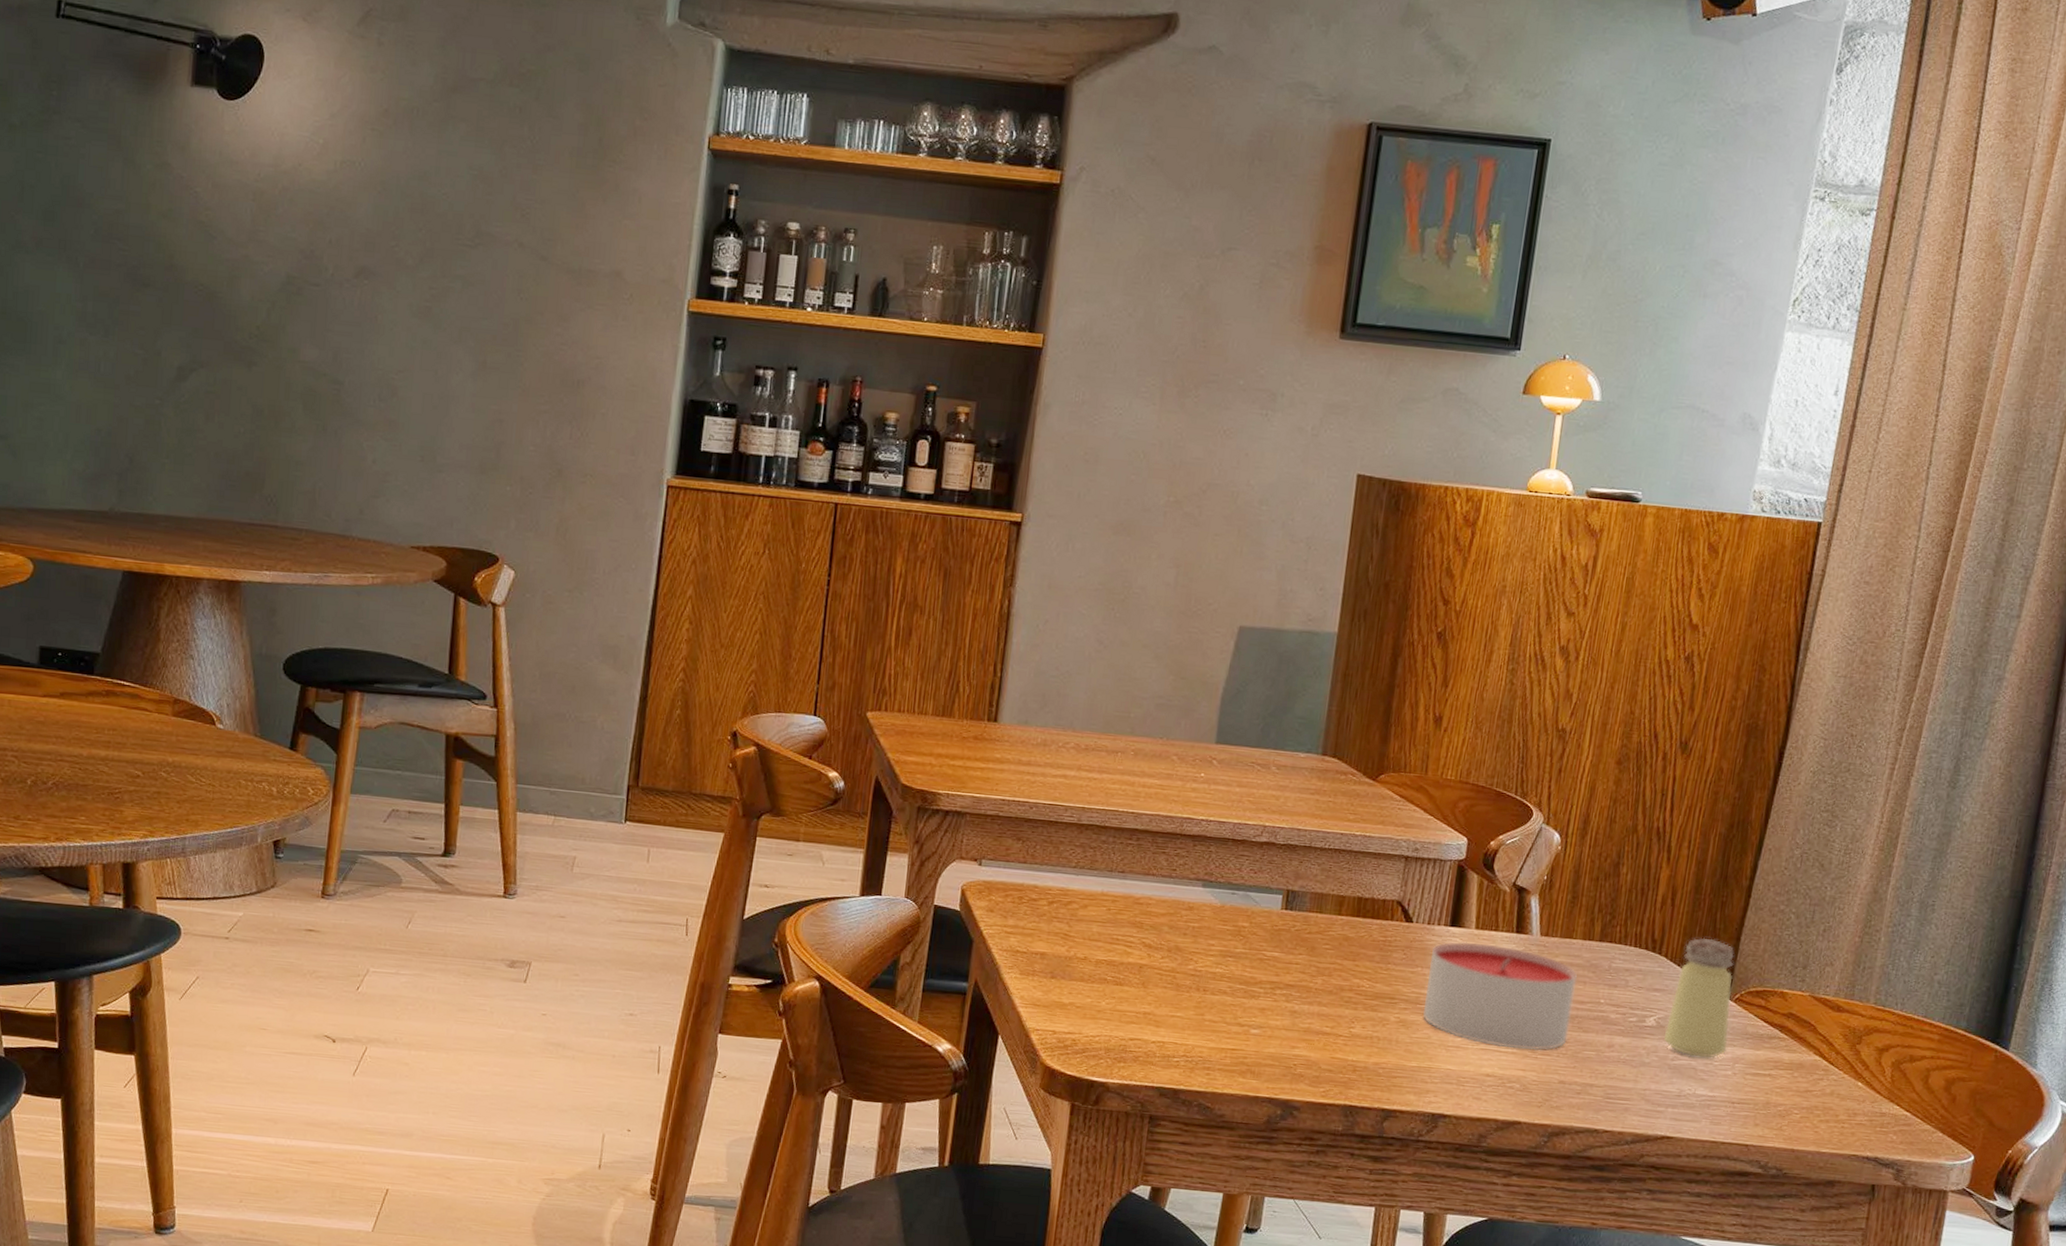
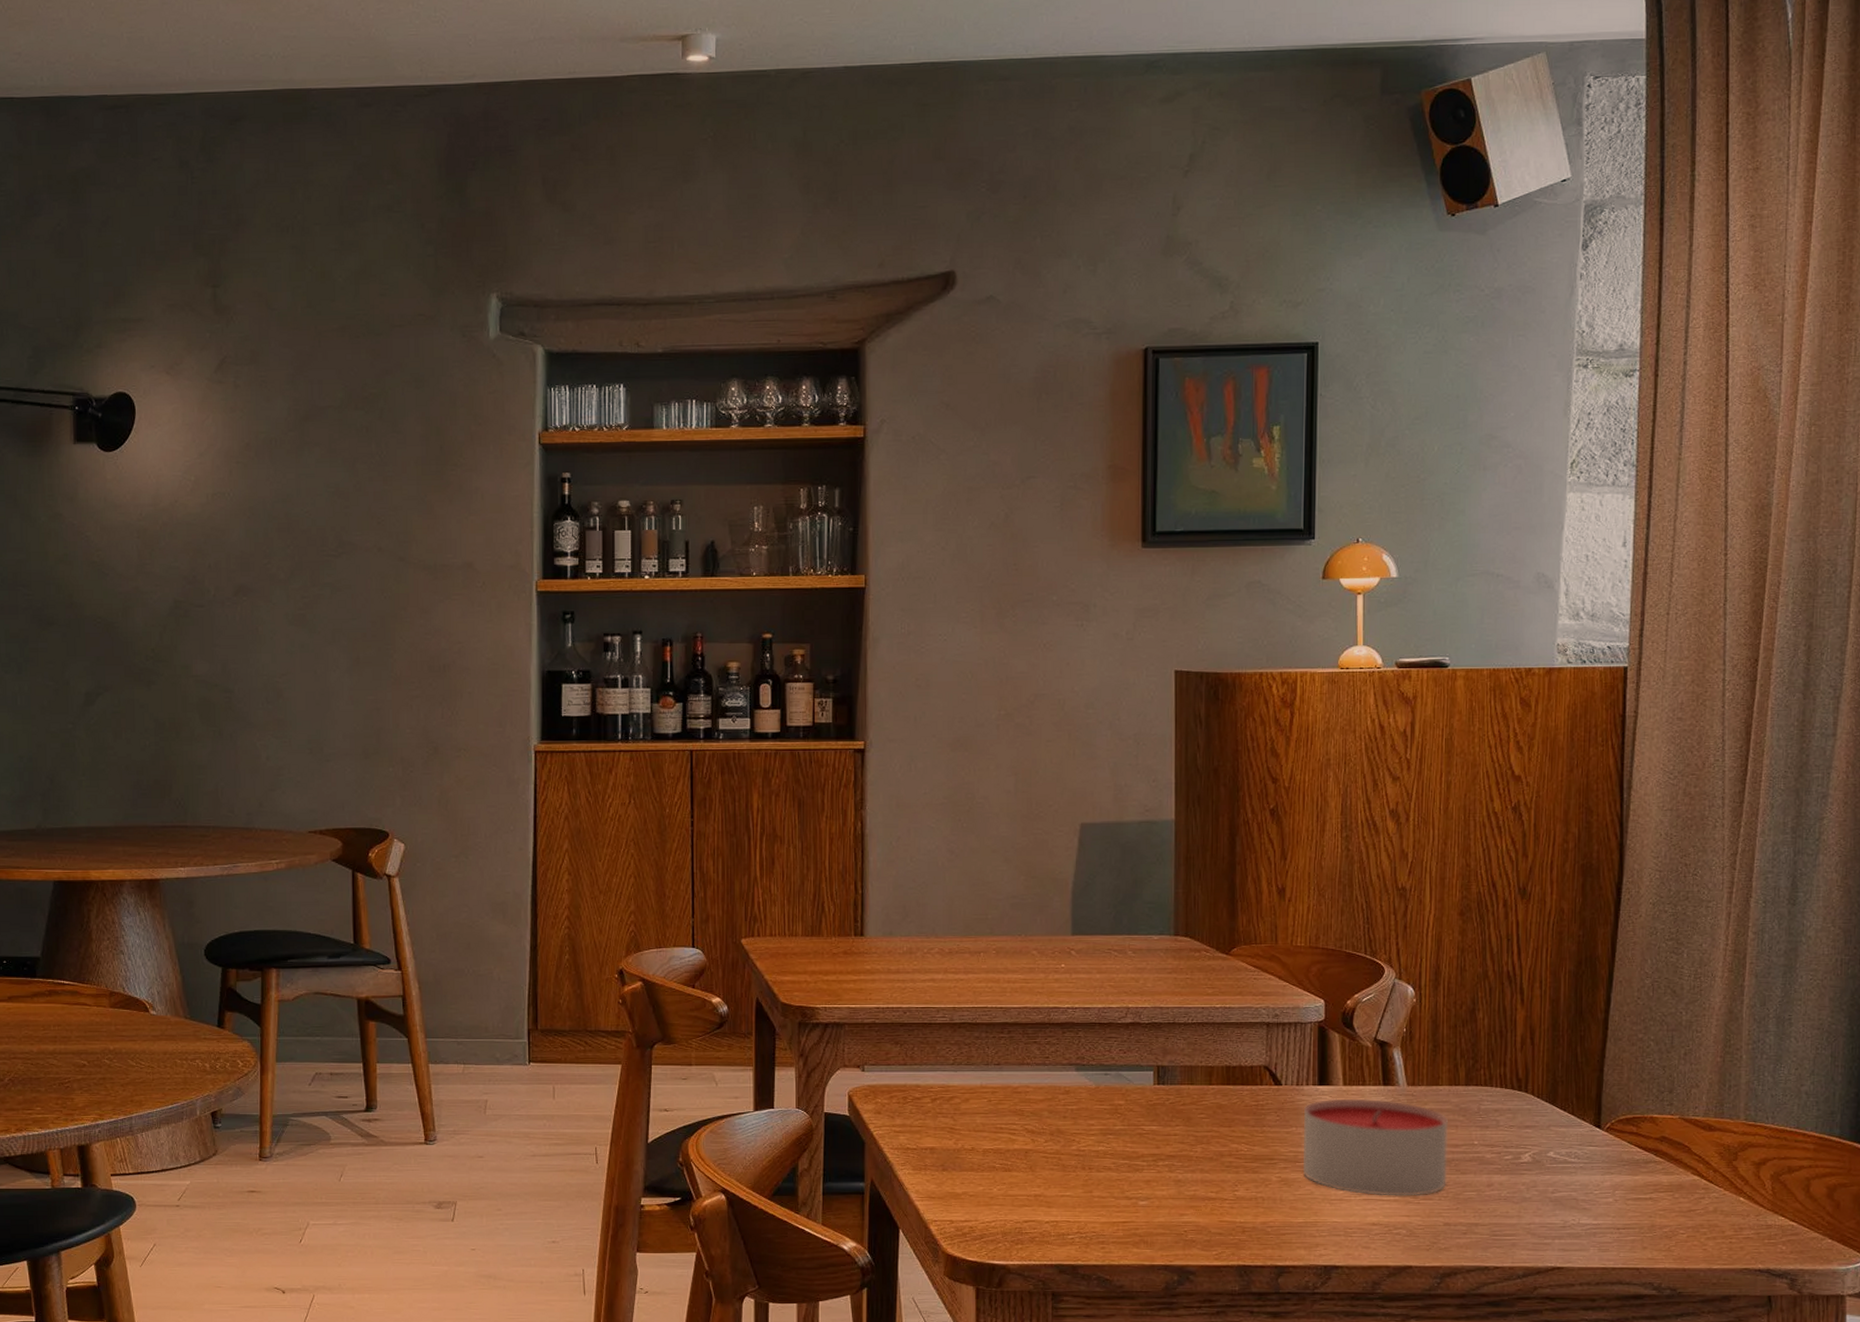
saltshaker: present [1664,937,1734,1059] -> none [1542,1072,1605,1188]

